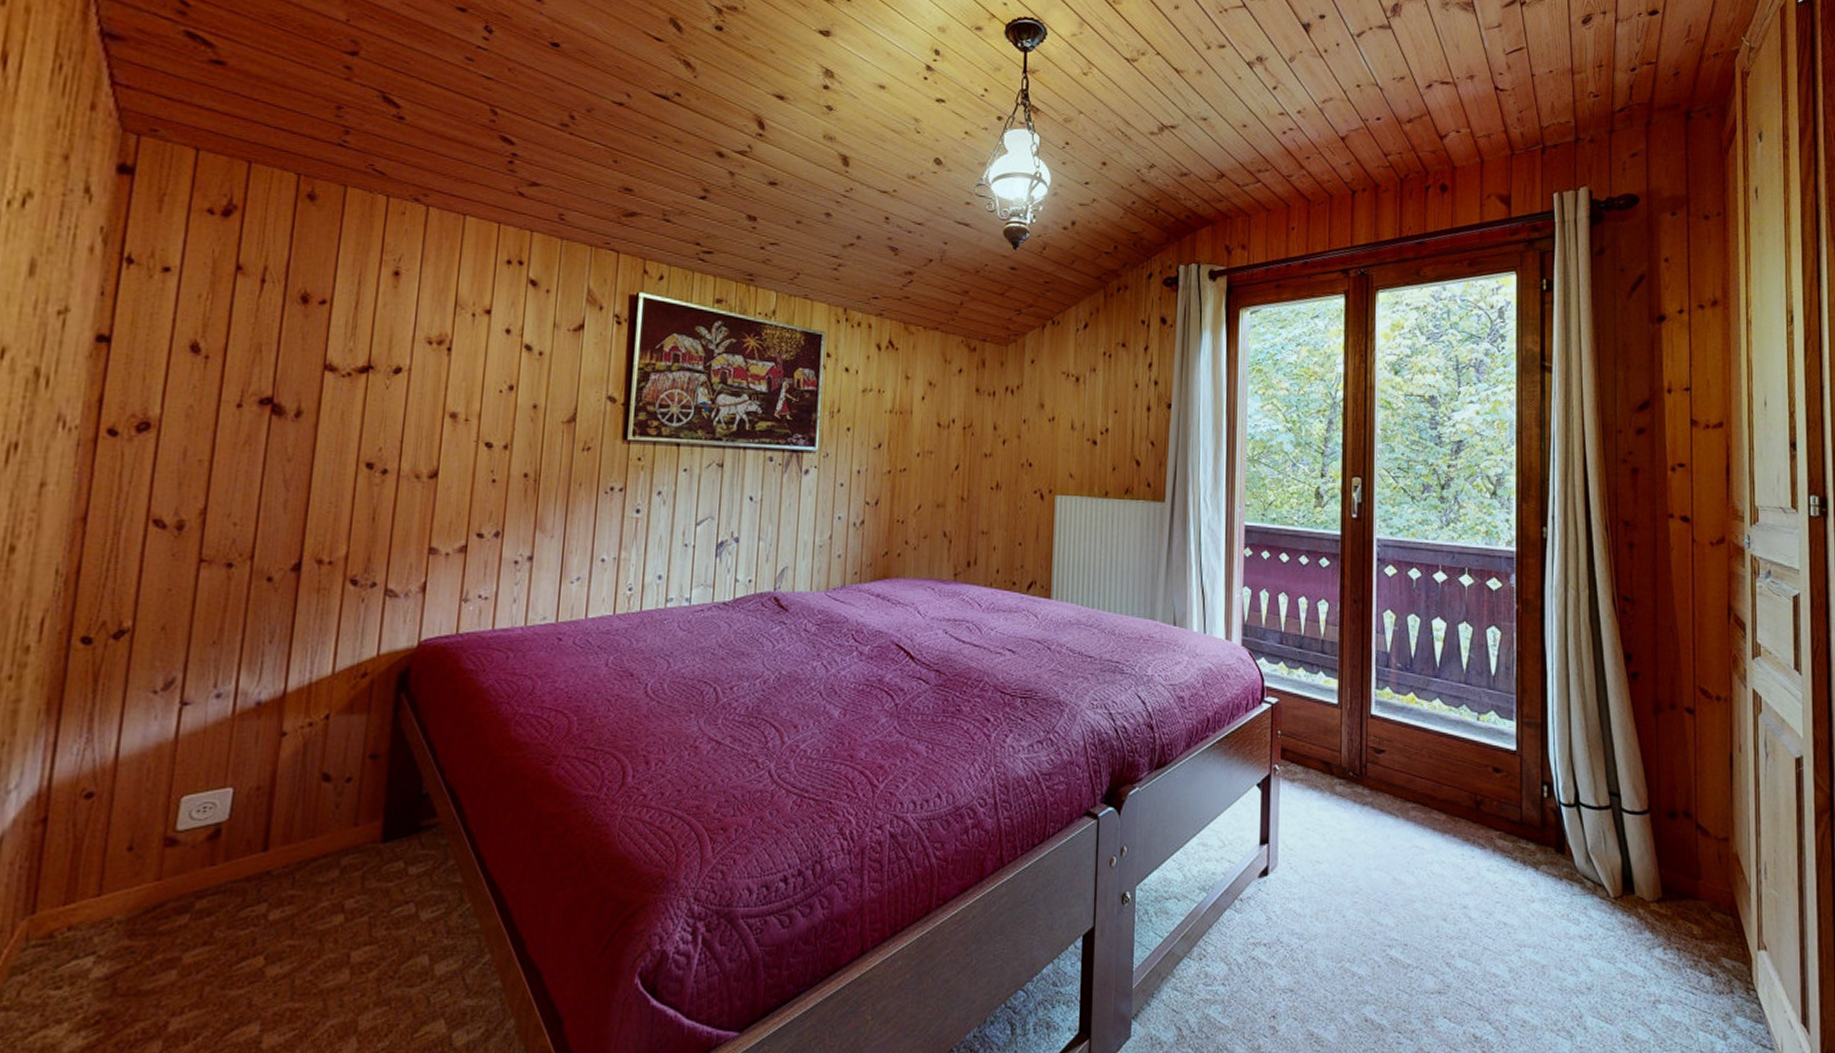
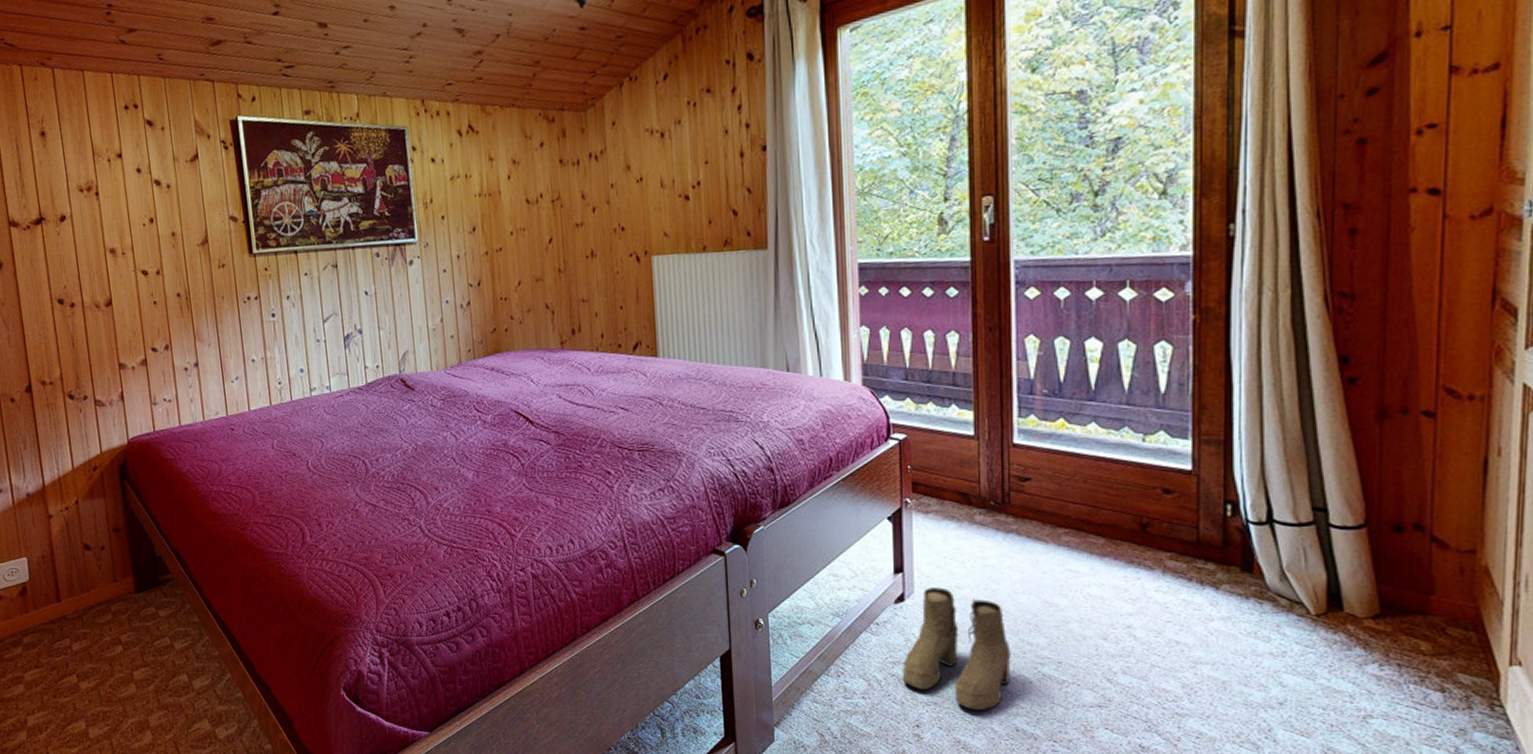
boots: none [1261,861,1363,999] -> present [902,587,1011,711]

